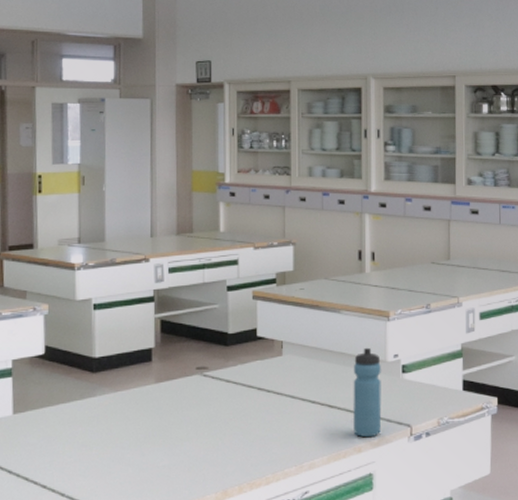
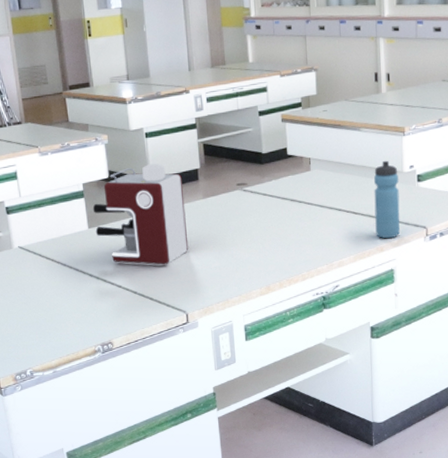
coffee maker: none [21,339,134,462] -> present [92,163,189,265]

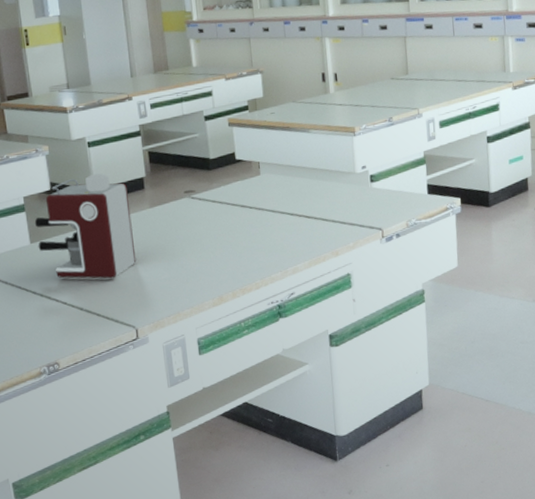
water bottle: present [374,160,400,239] -> none [326,161,355,242]

